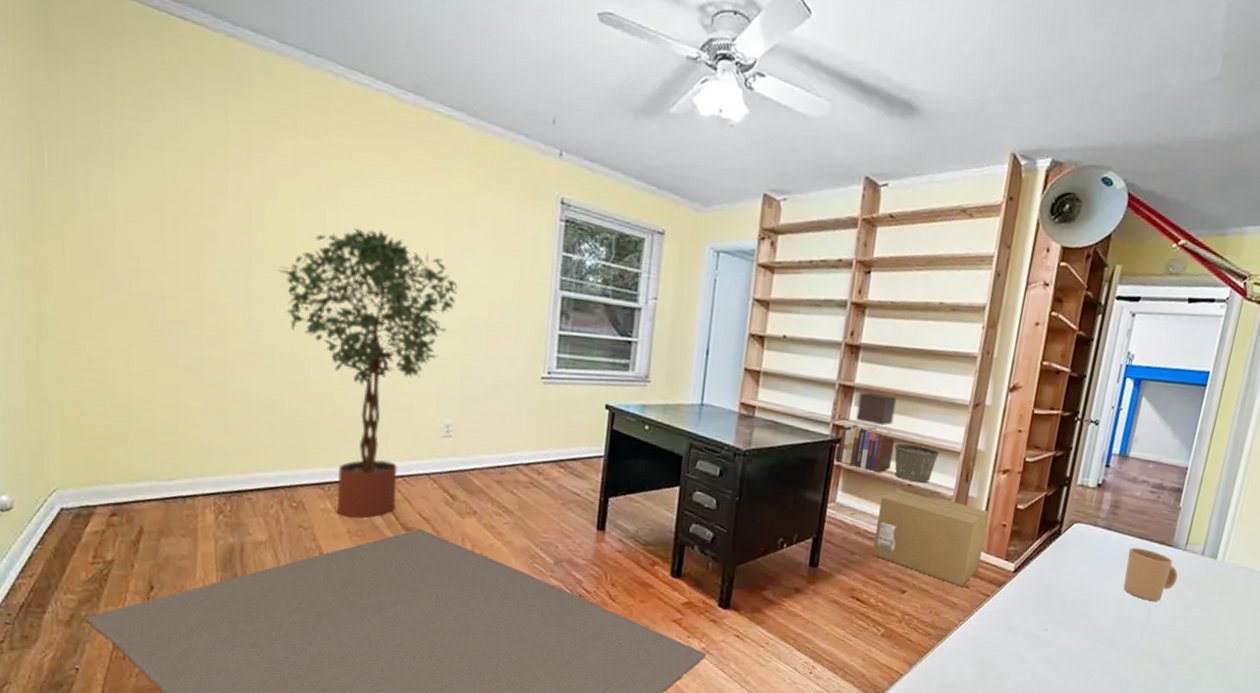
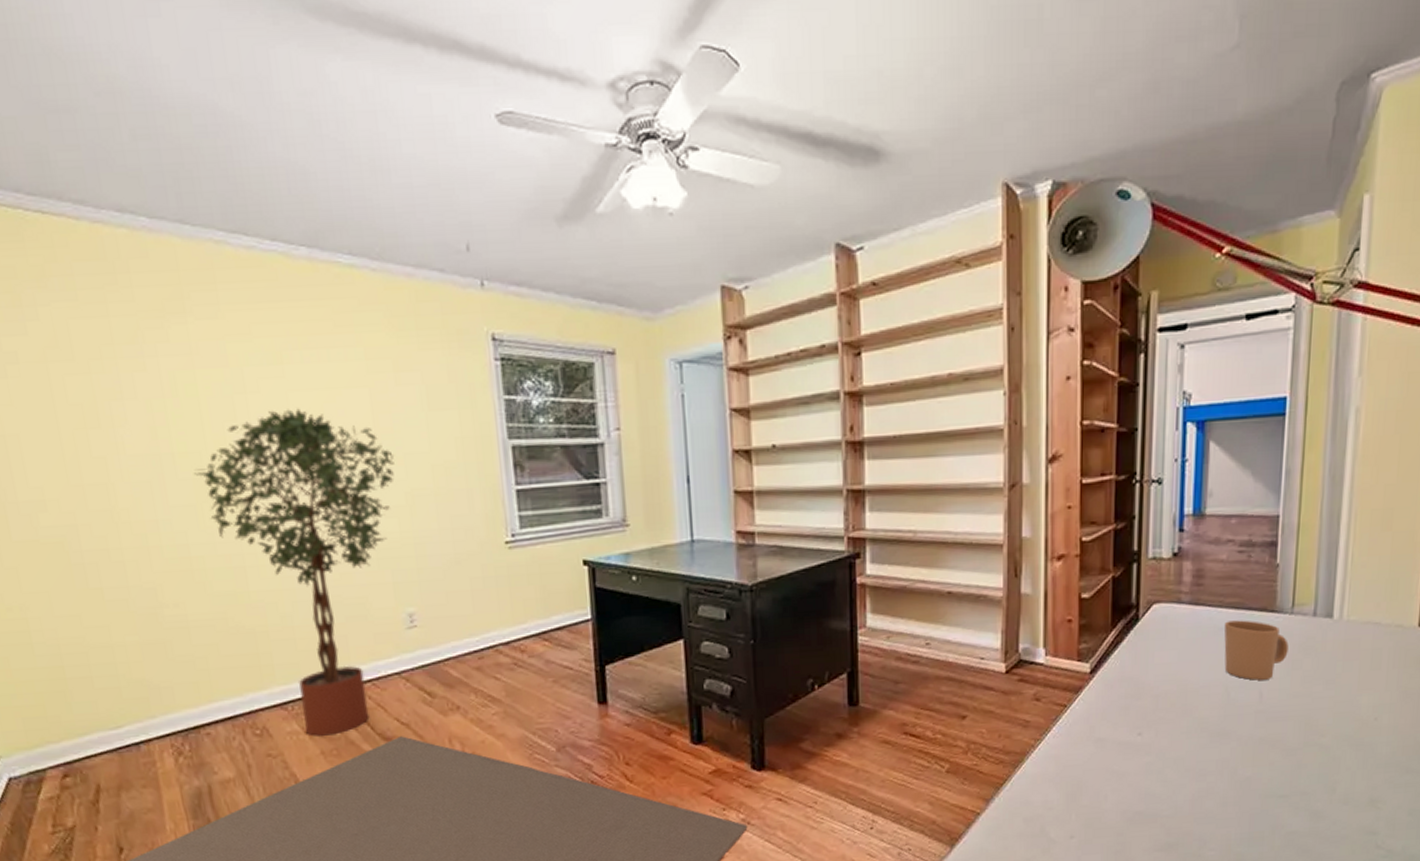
books: present [835,424,894,473] -> none [857,532,923,585]
decorative box: present [856,392,897,426] -> none [872,492,918,530]
box: present [872,488,989,587] -> none [918,597,1049,701]
basket: present [894,443,940,483] -> none [924,544,979,588]

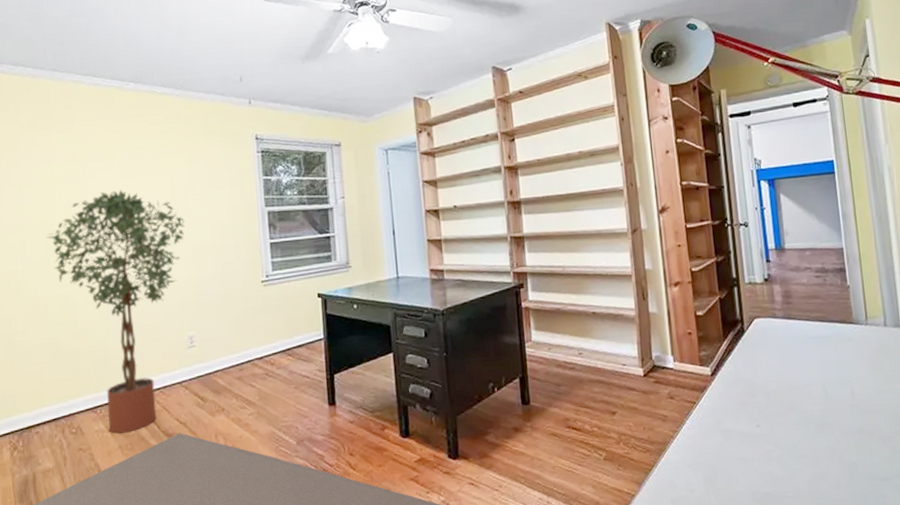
mug: present [1224,620,1289,681] -> none [813,330,869,380]

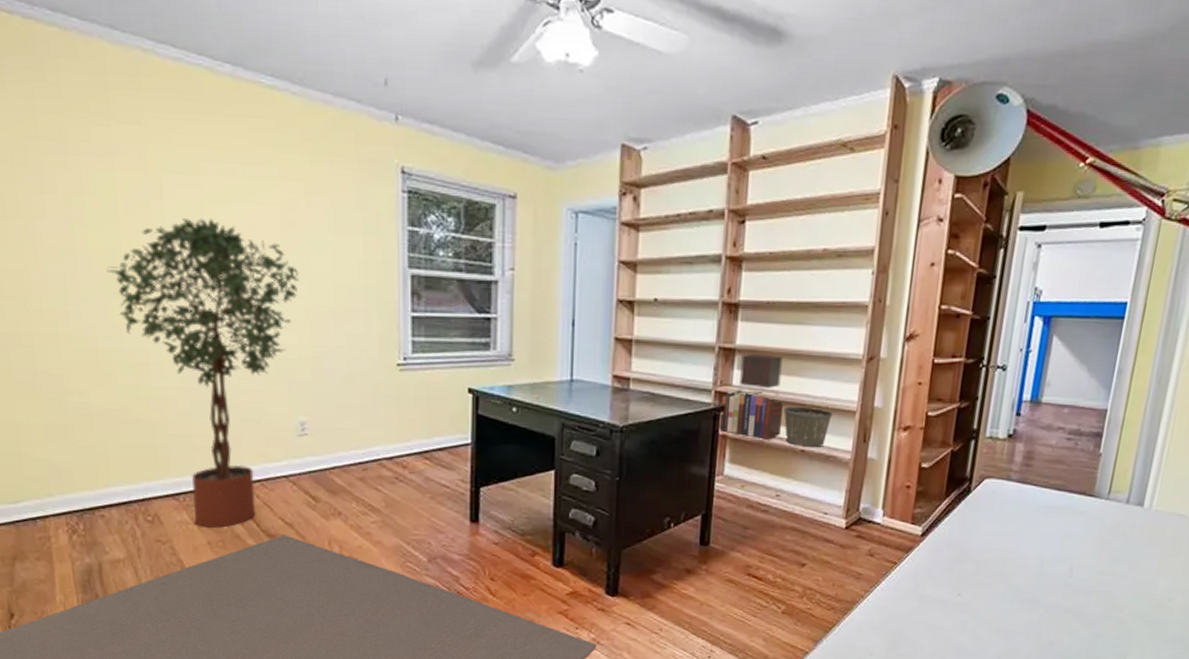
books: none [520,267,573,307] -> present [720,390,783,440]
decorative box: none [530,237,565,266] -> present [739,353,783,389]
basket: none [572,276,613,310] -> present [783,406,833,447]

